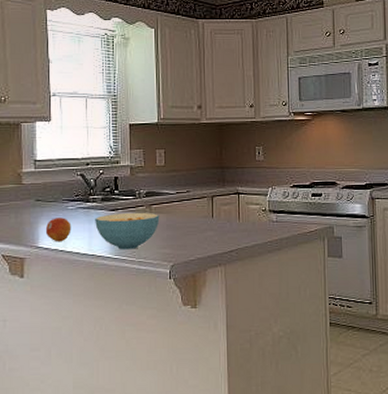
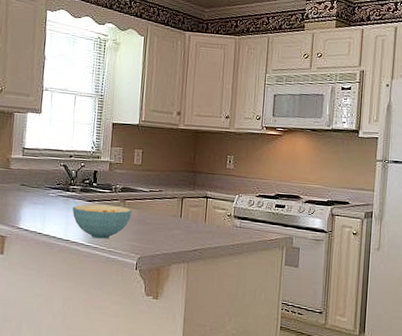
fruit: present [45,217,71,242] -> none [26,202,51,226]

